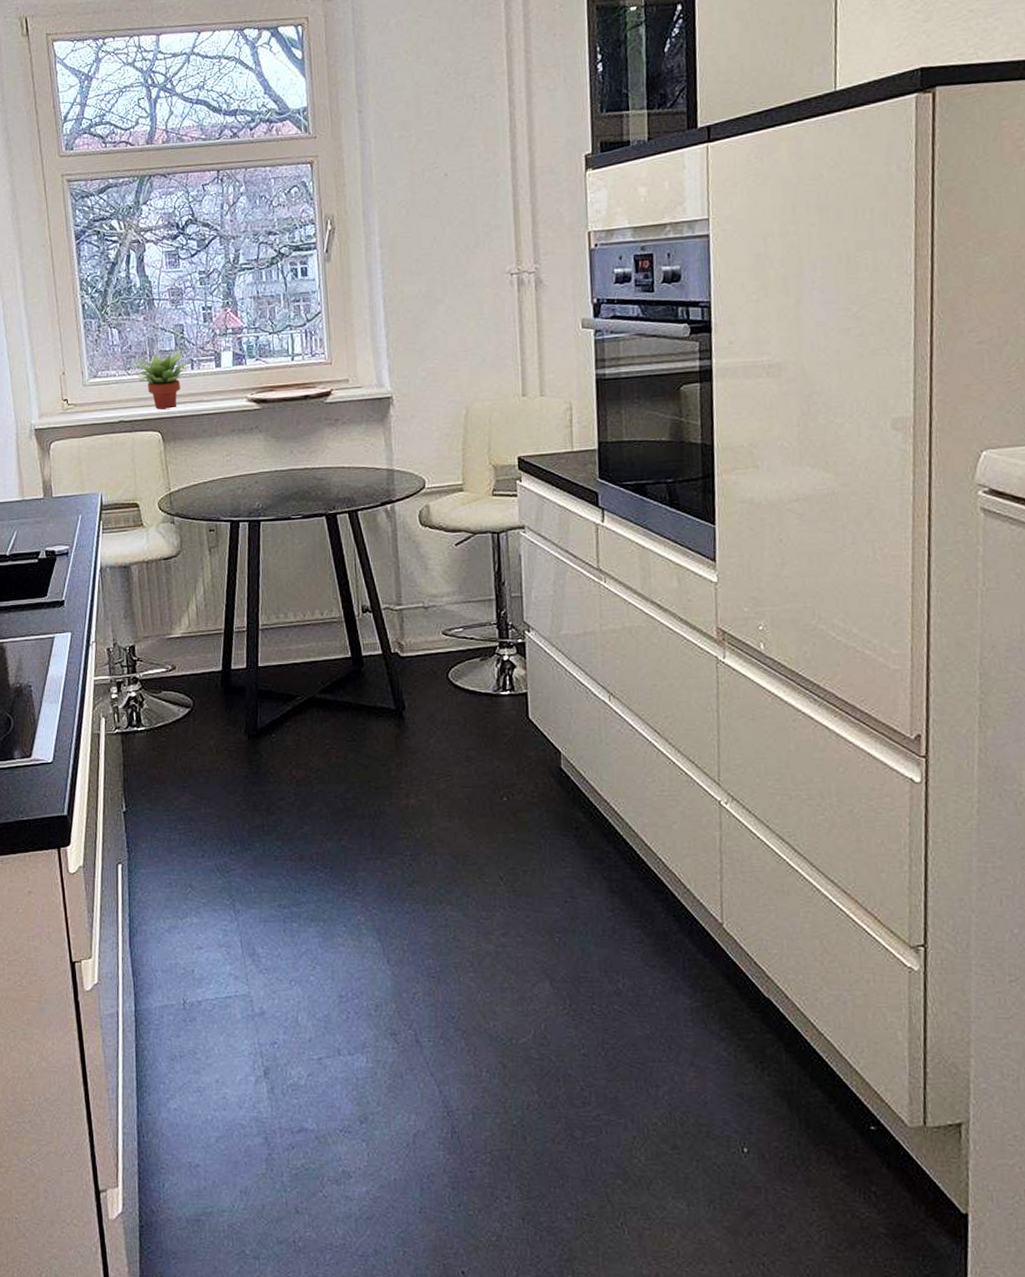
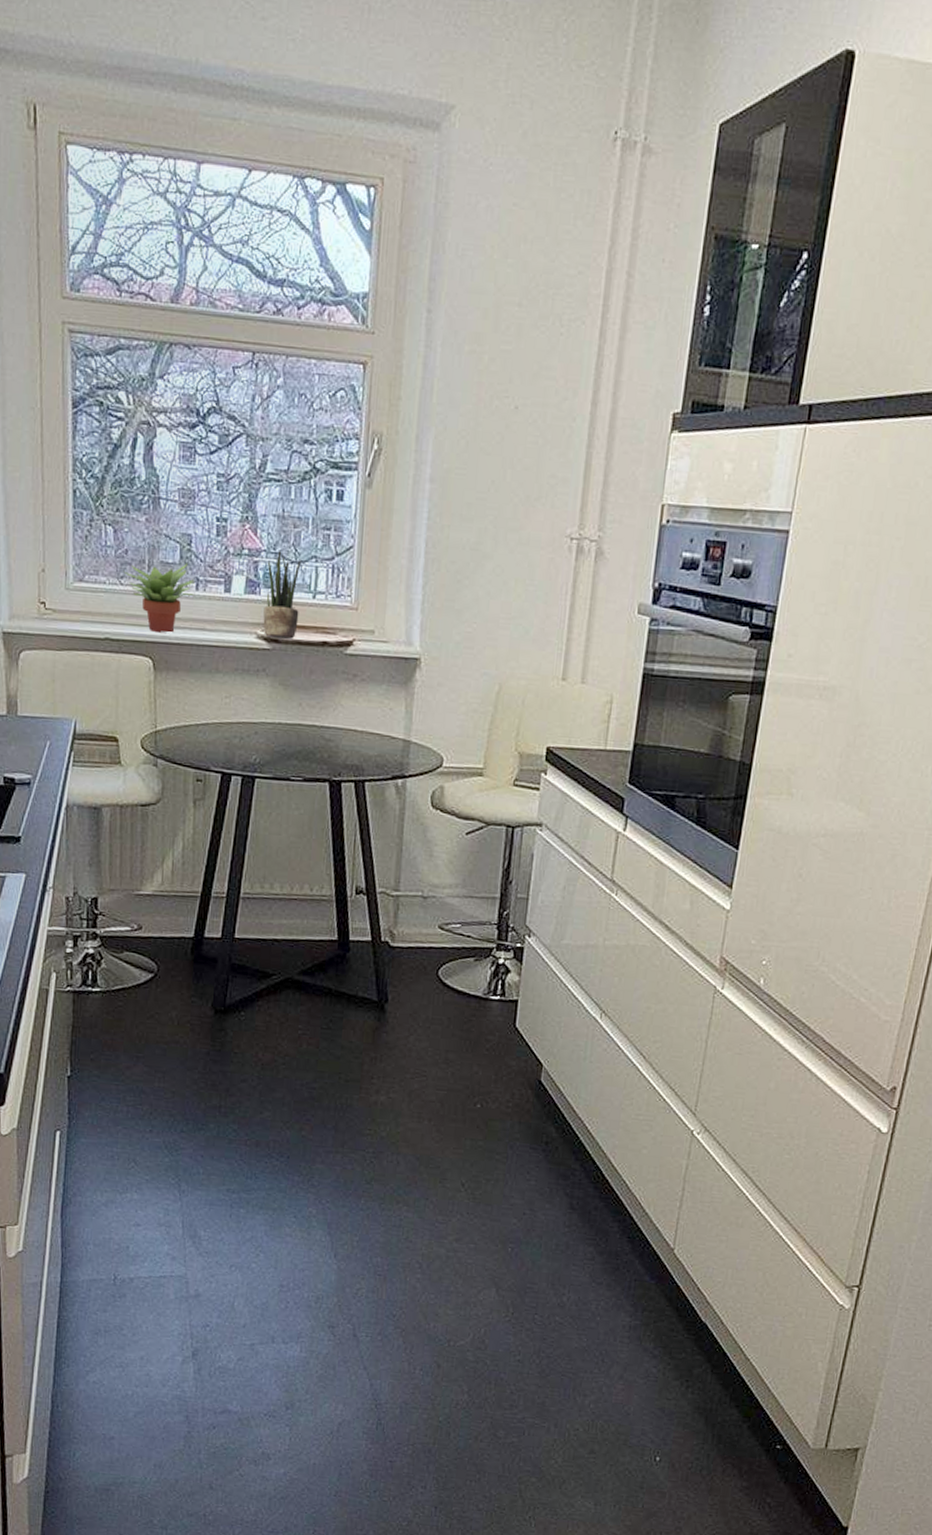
potted plant: none [250,325,282,400] -> present [263,550,301,640]

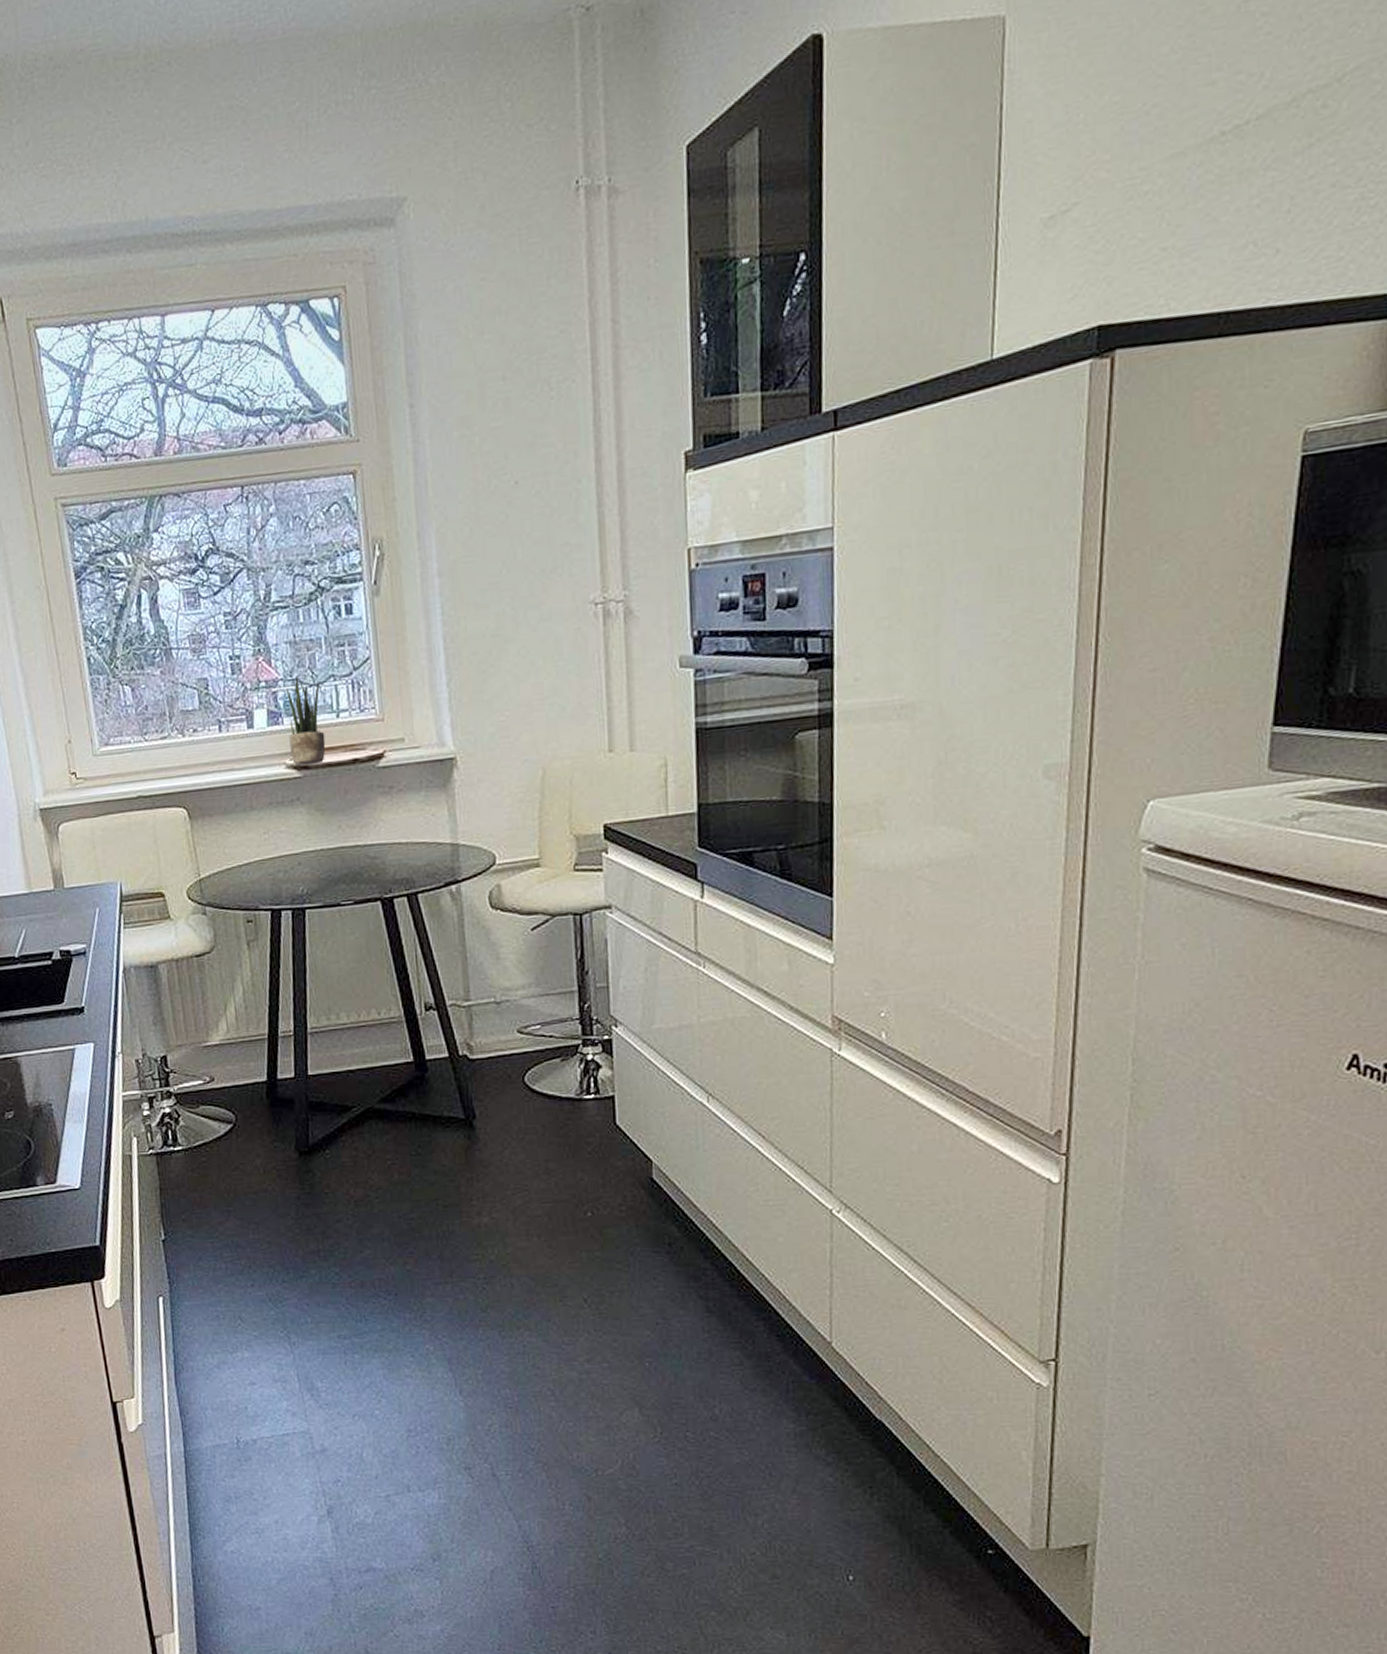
succulent plant: present [123,563,196,633] -> none [146,707,219,781]

